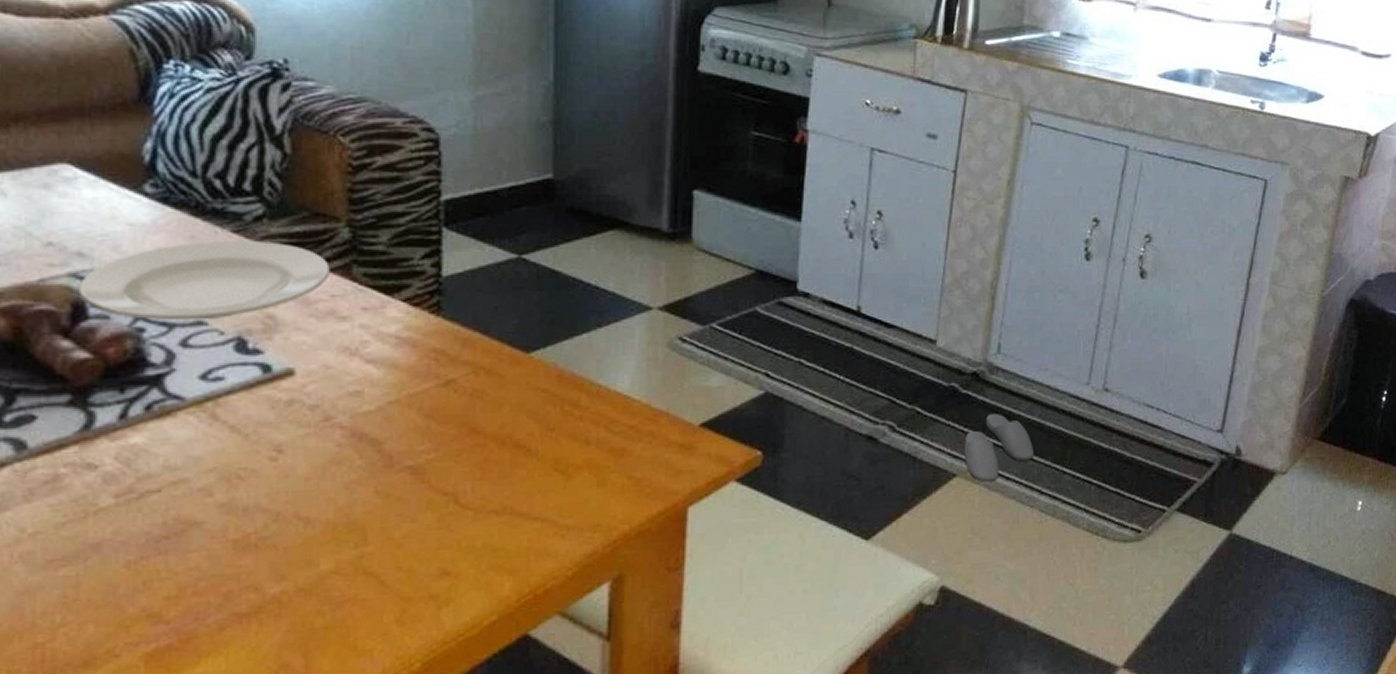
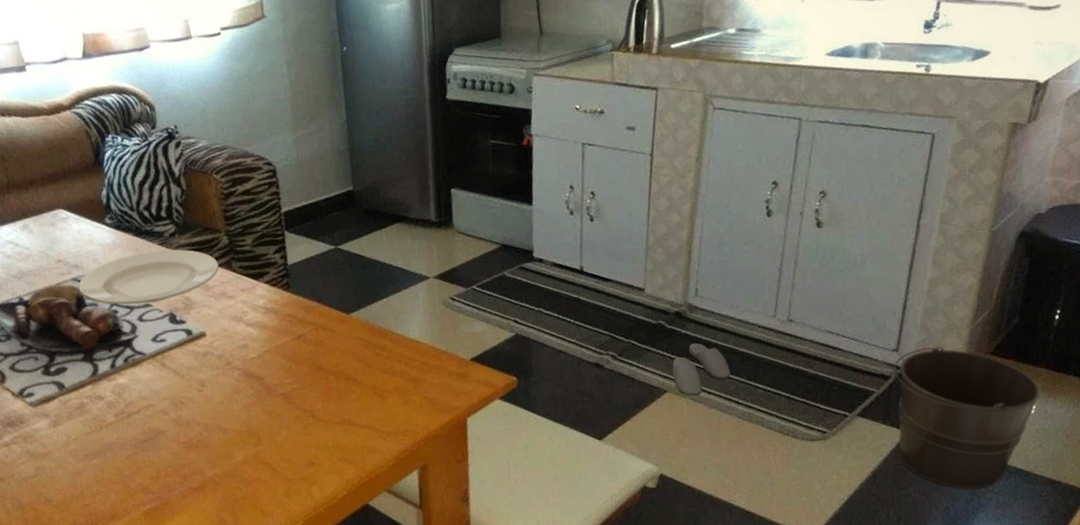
bucket: none [1216,427,1367,603] -> present [893,346,1040,490]

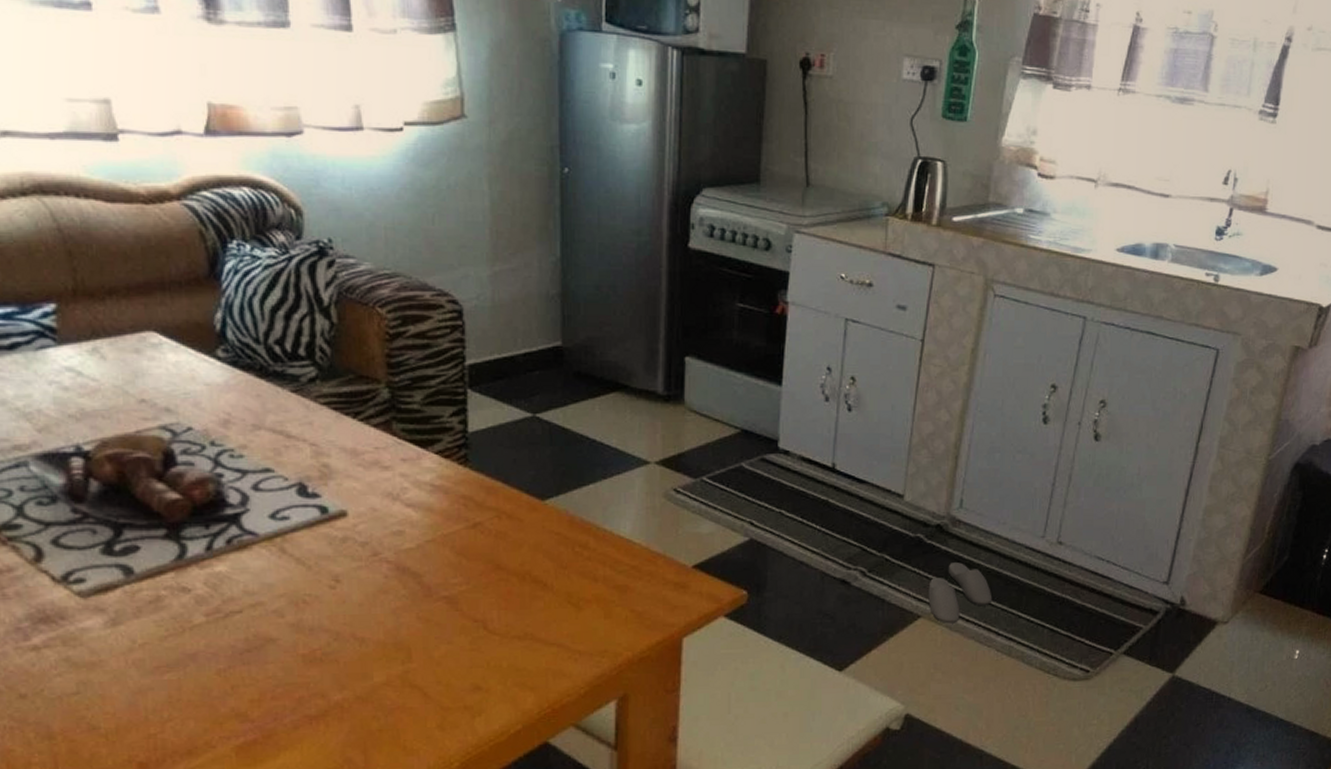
plate: present [78,249,219,305] -> none [167,398,374,468]
bucket: present [893,346,1040,490] -> none [1162,580,1305,741]

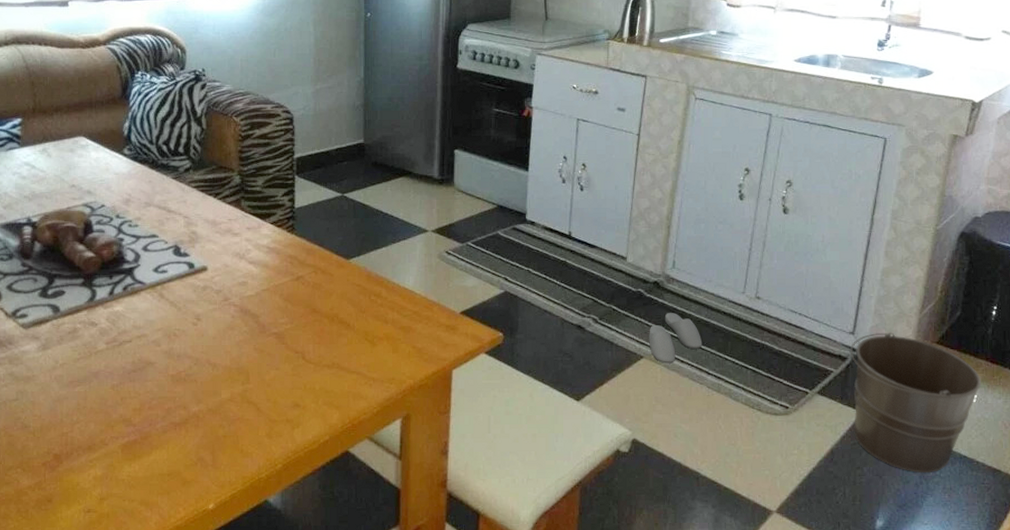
bucket: none [1162,580,1305,741] -> present [849,332,981,474]

